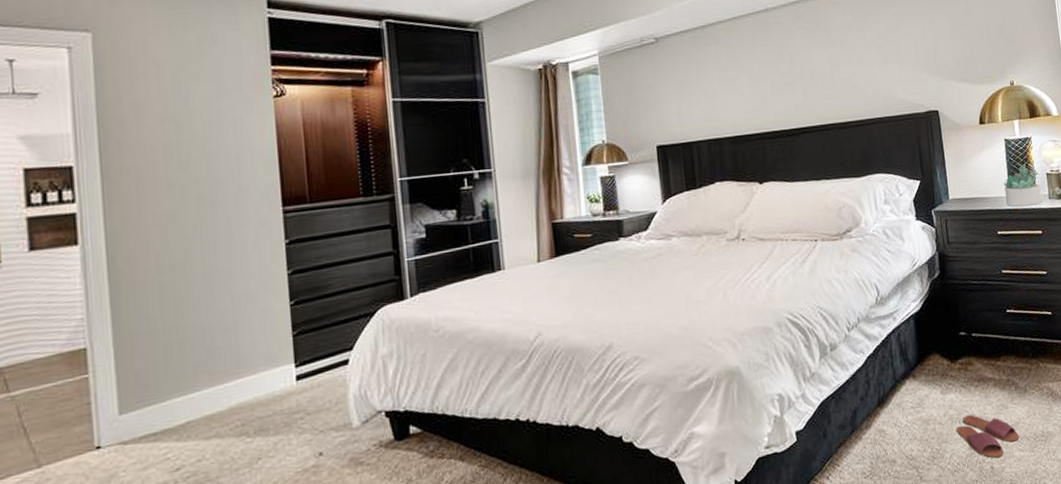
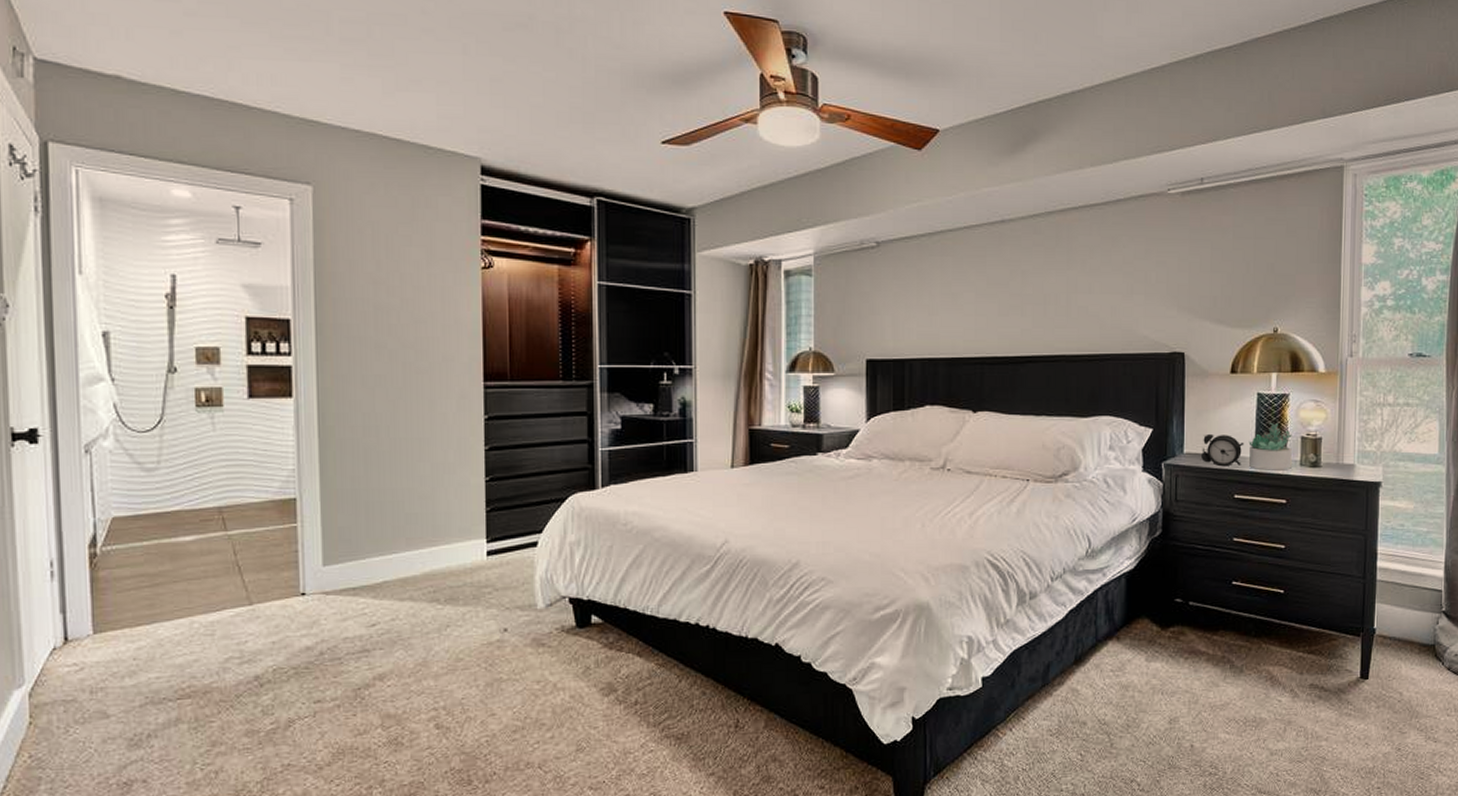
slippers: present [956,414,1019,458] -> none [1157,686,1227,736]
alarm clock: none [964,179,1000,208] -> present [1200,433,1244,467]

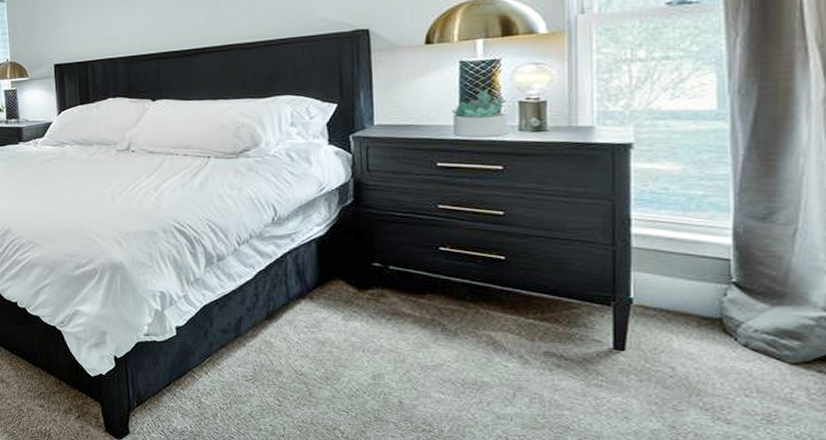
alarm clock: present [1200,433,1244,467] -> none [394,104,447,136]

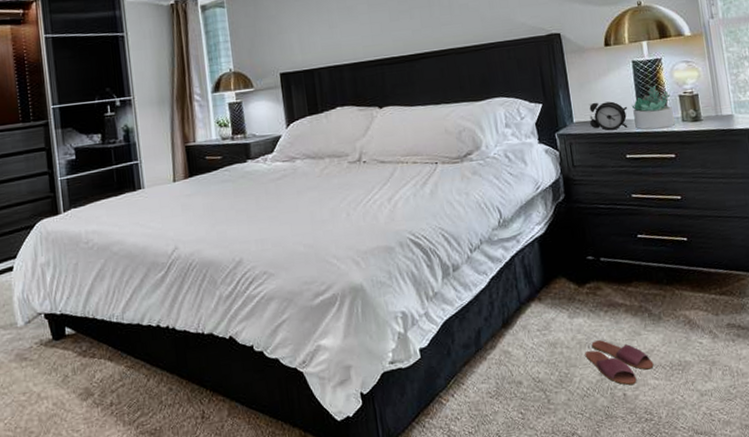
slippers: none [358,345,441,394] -> present [585,339,654,385]
alarm clock: none [394,104,447,136] -> present [589,101,628,131]

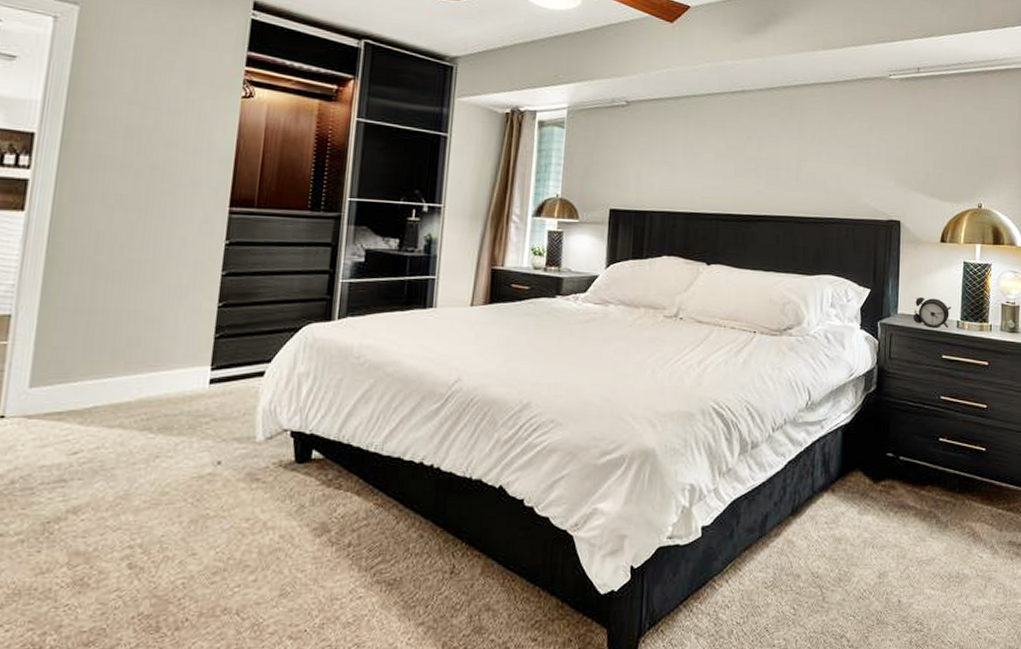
slippers: present [585,339,654,385] -> none [868,540,933,591]
succulent plant: present [631,85,675,130] -> none [955,289,994,335]

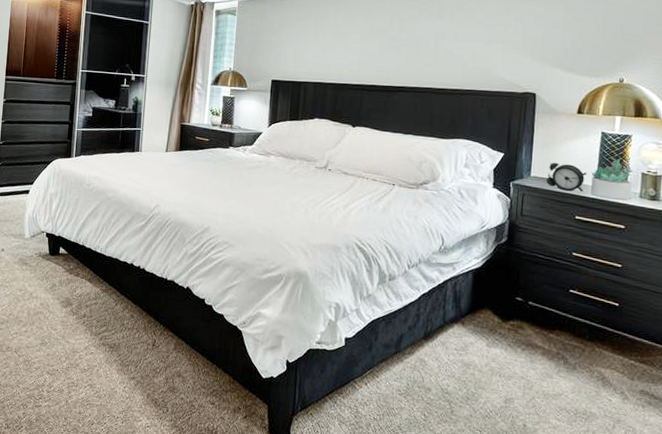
succulent plant: none [955,289,994,335] -> present [591,157,633,201]

